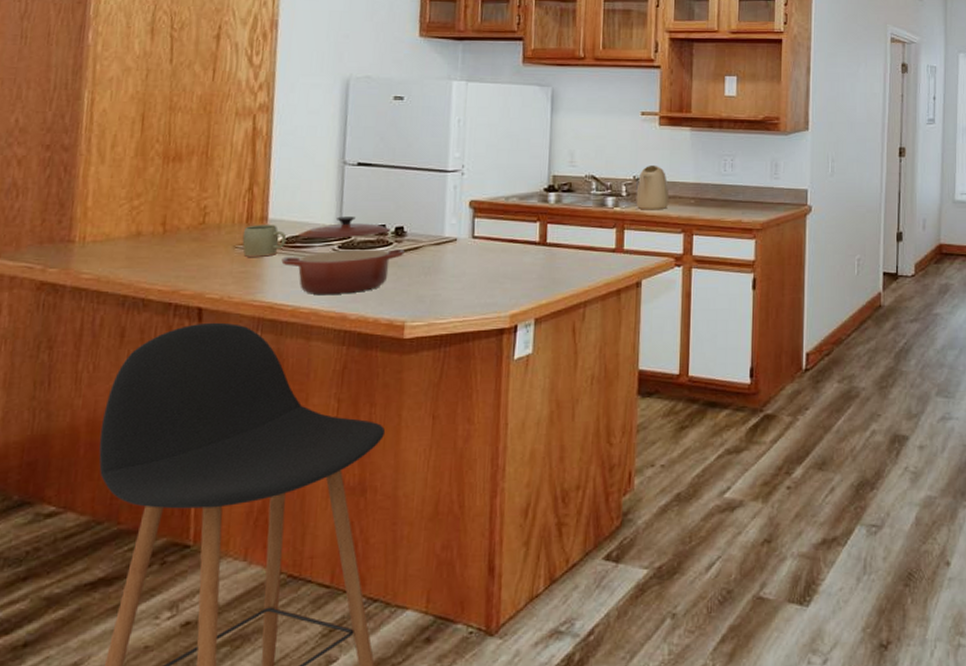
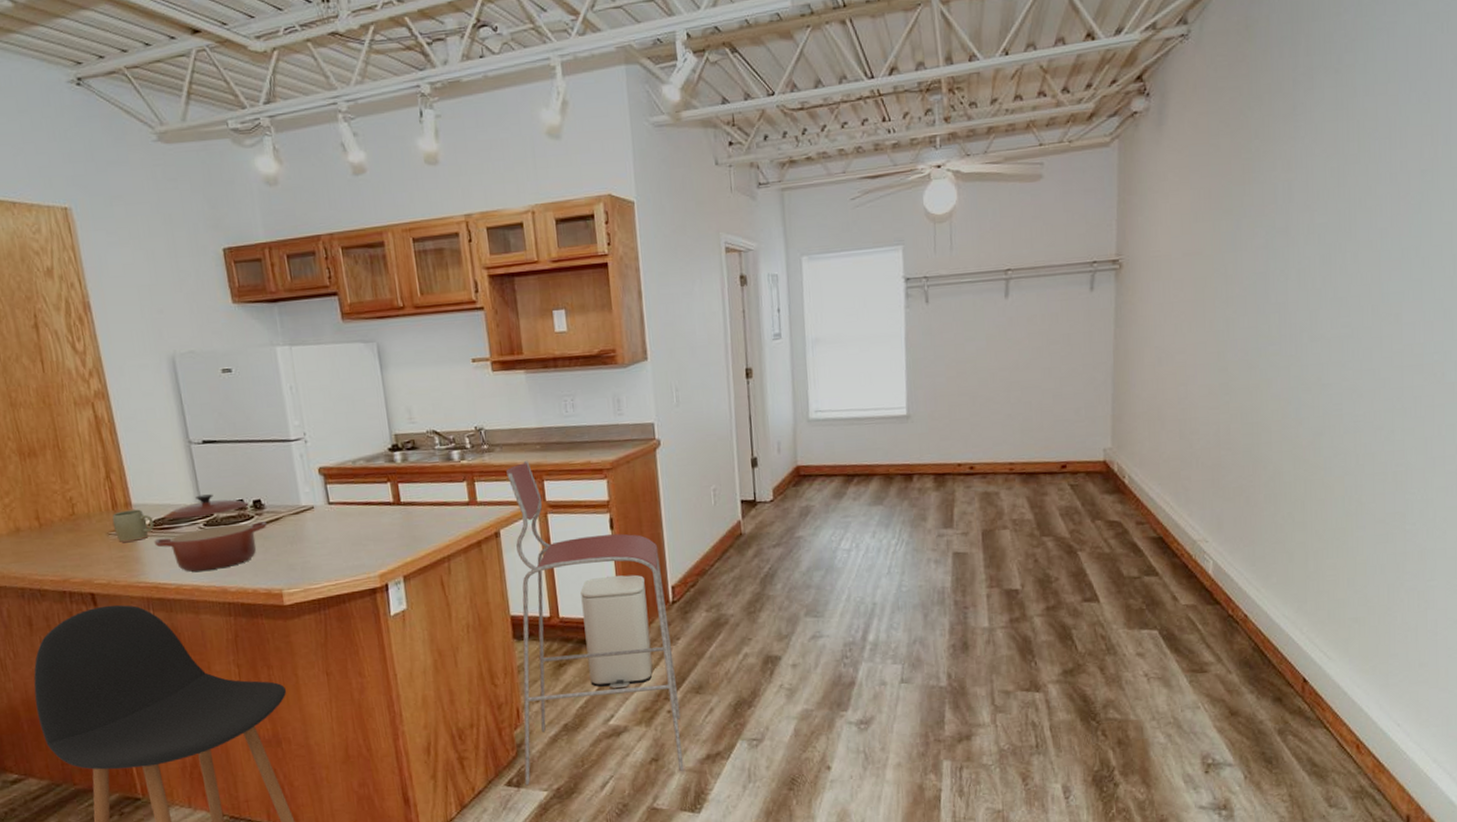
bar stool: none [624,213,800,561] -> present [506,460,684,786]
kettle: present [636,164,670,210] -> none [480,413,515,461]
pedal bin: none [711,336,780,458] -> present [580,574,653,689]

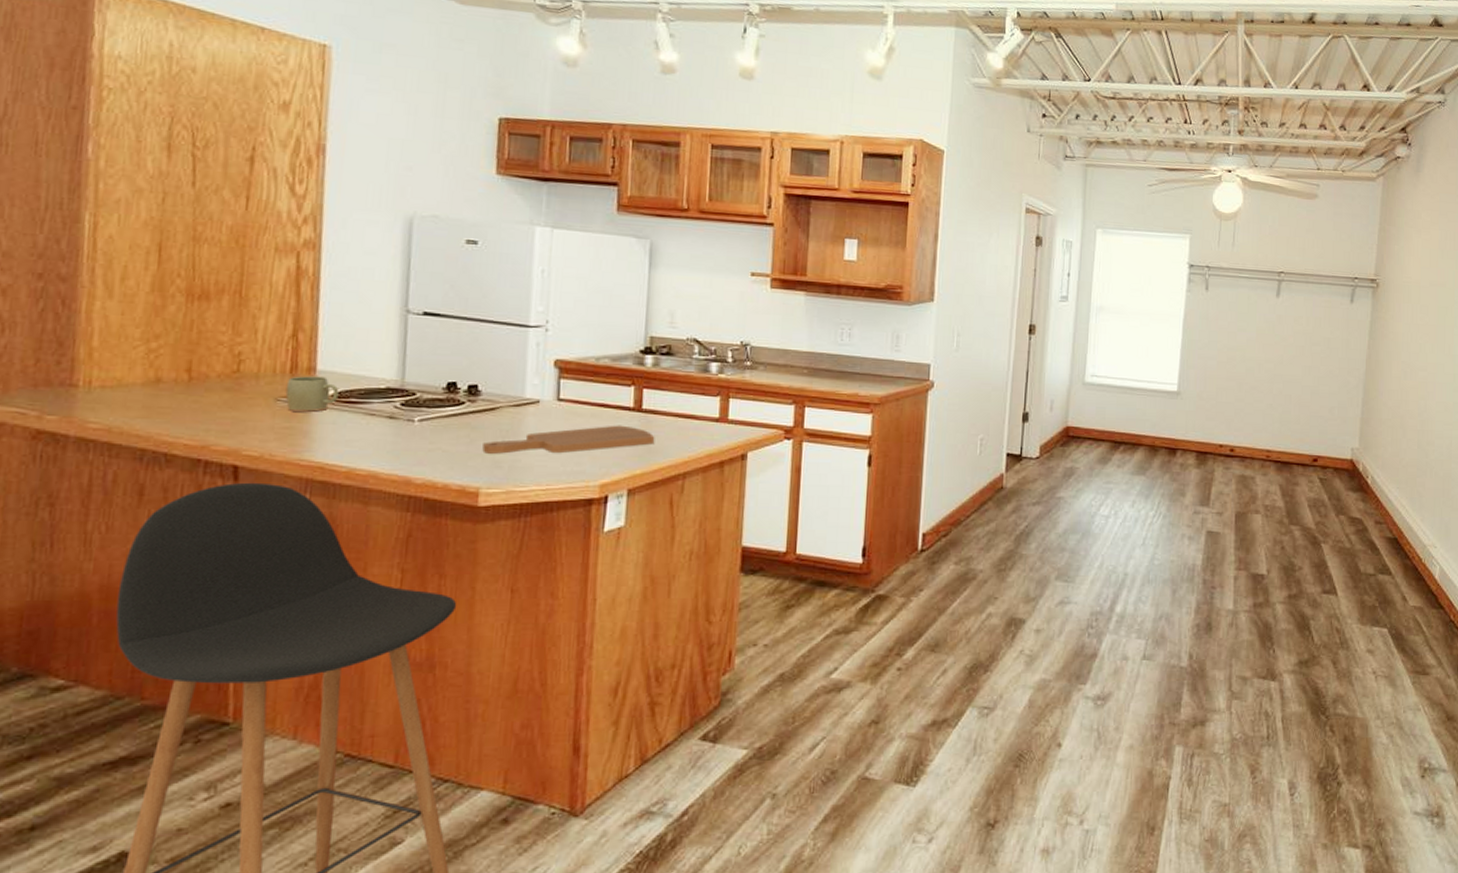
saucepan: present [154,494,267,572] -> none [333,371,479,456]
cutting board: none [276,519,418,559] -> present [482,425,655,454]
bar stool: present [506,460,684,786] -> none [722,383,915,742]
pedal bin: present [580,574,653,689] -> none [818,515,895,639]

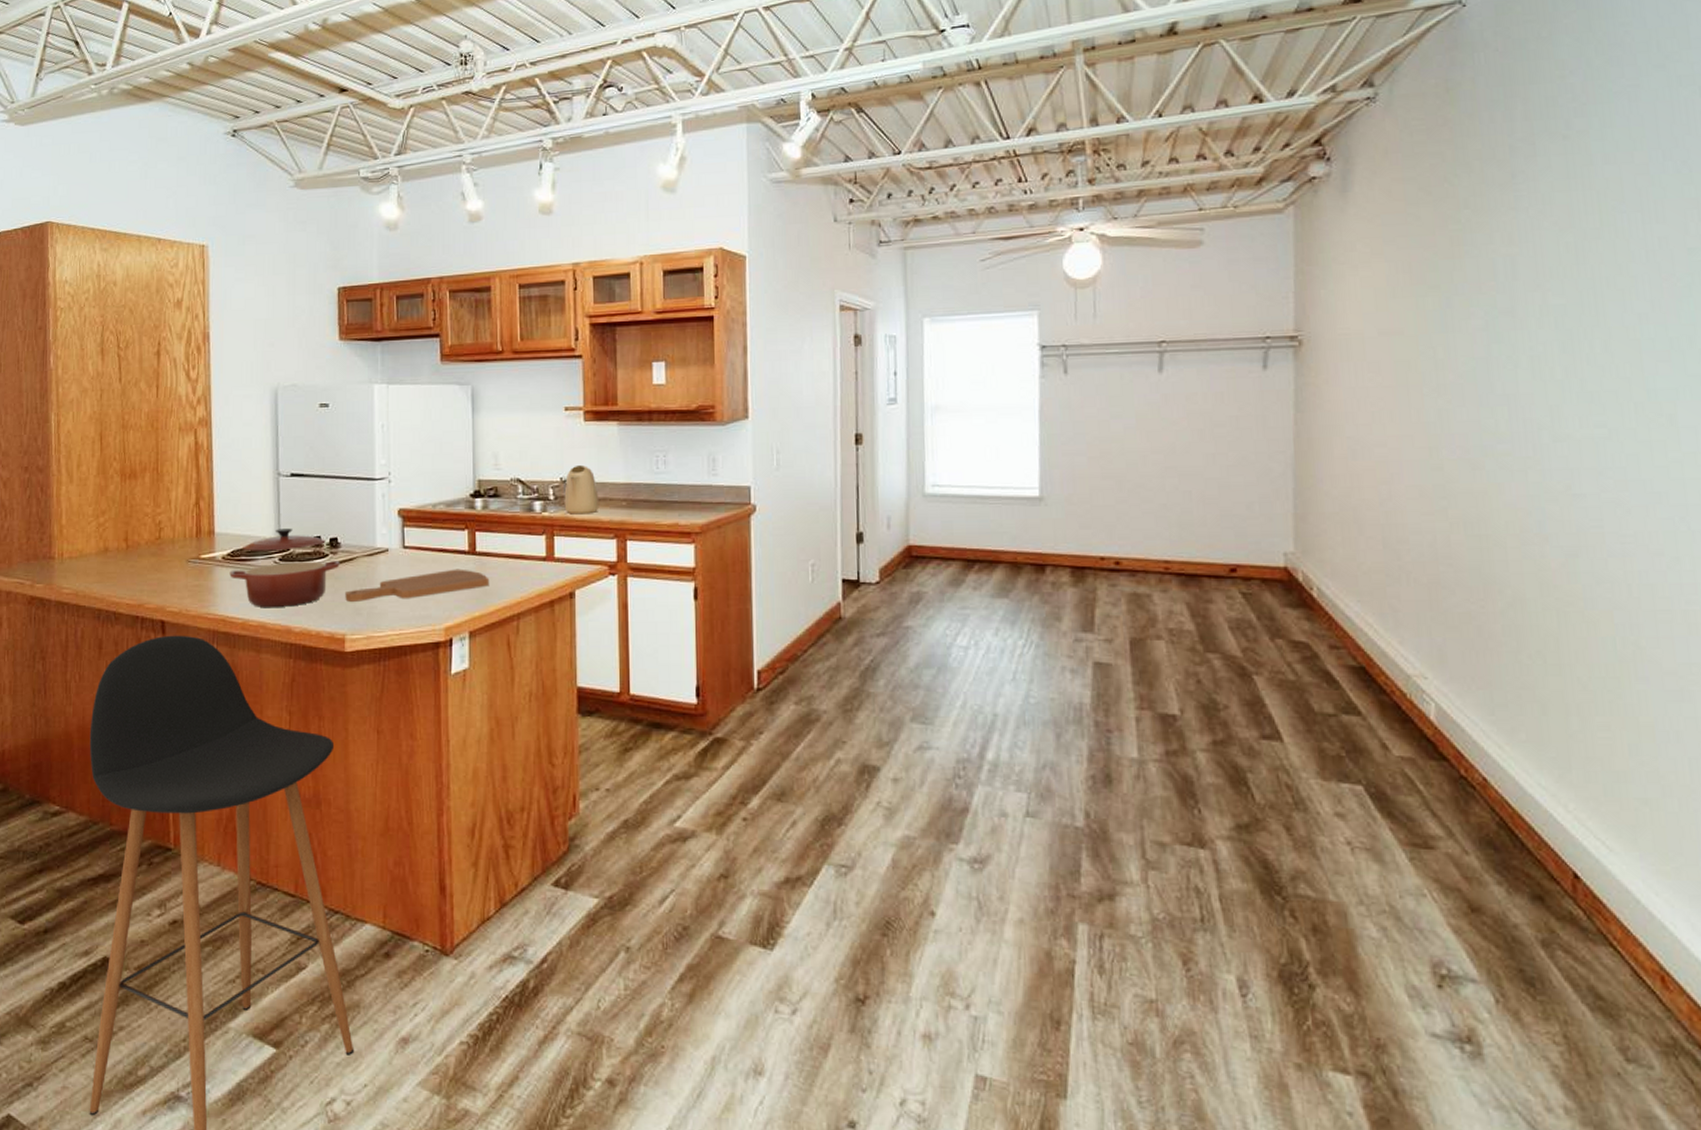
mug: present [285,376,339,412] -> none [194,538,232,571]
saucepan: none [333,371,479,456] -> present [229,528,340,607]
kettle: none [742,330,780,379] -> present [564,464,599,515]

